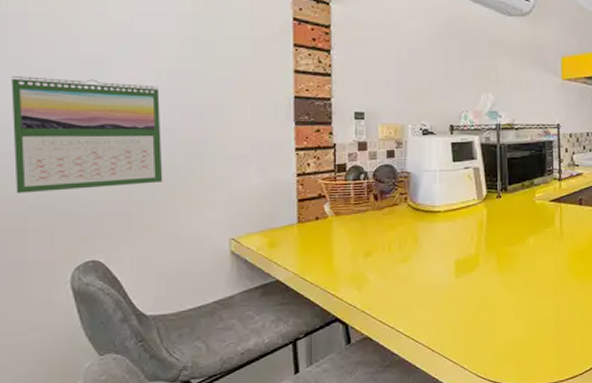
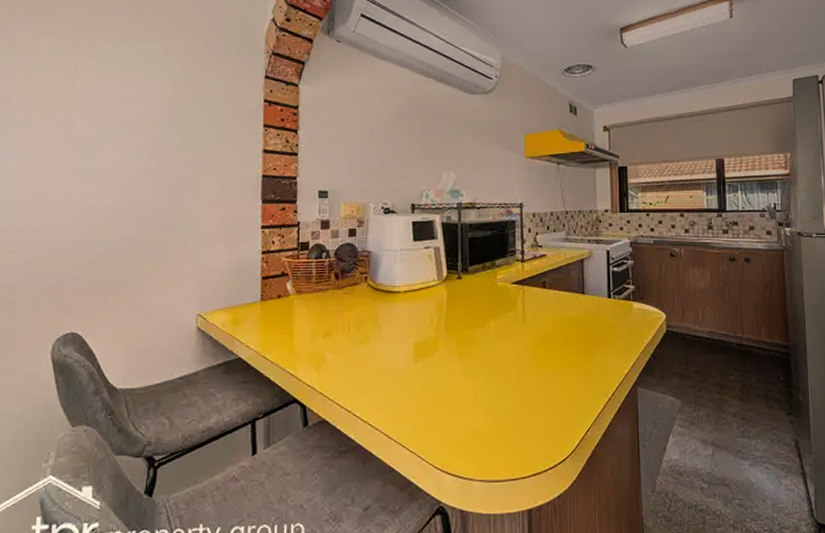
calendar: present [11,76,163,194] -> none [9,157,140,267]

